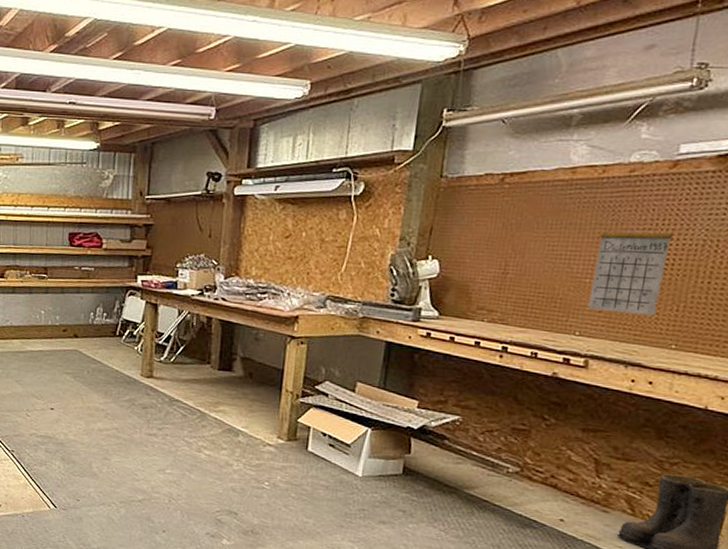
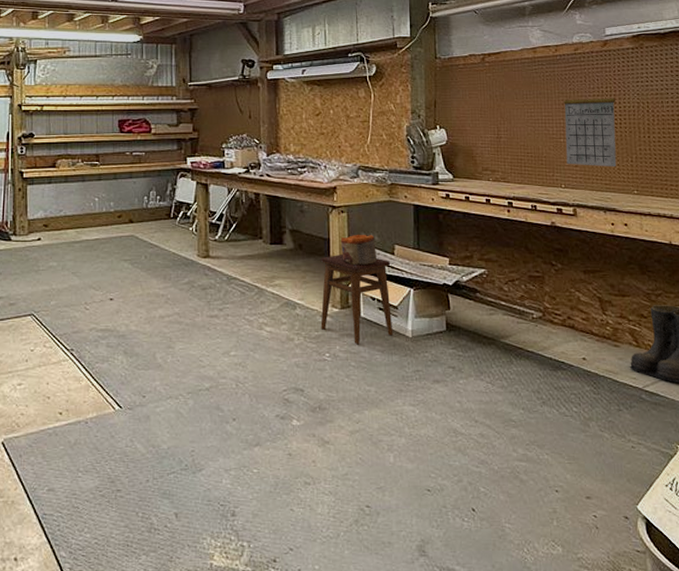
stool: none [263,386,350,478] -> present [320,255,393,345]
can: none [295,367,335,400] -> present [340,234,378,266]

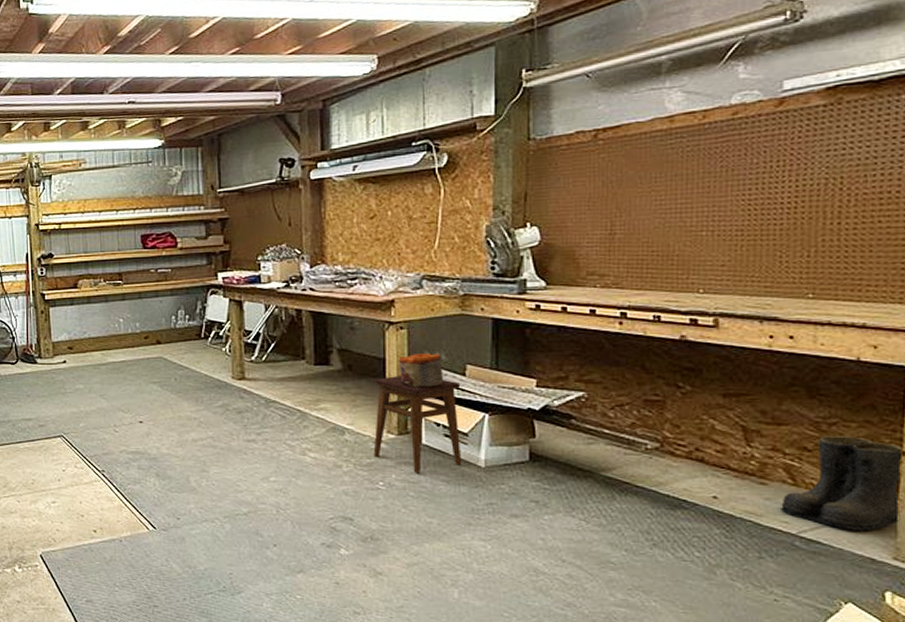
calendar: present [563,84,617,166] -> none [709,158,790,265]

